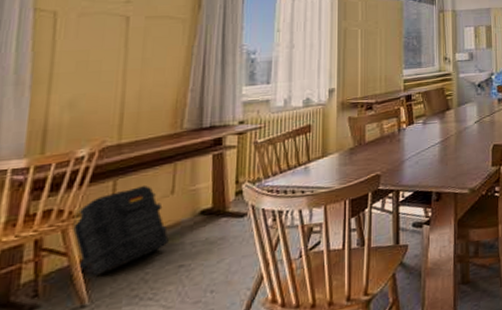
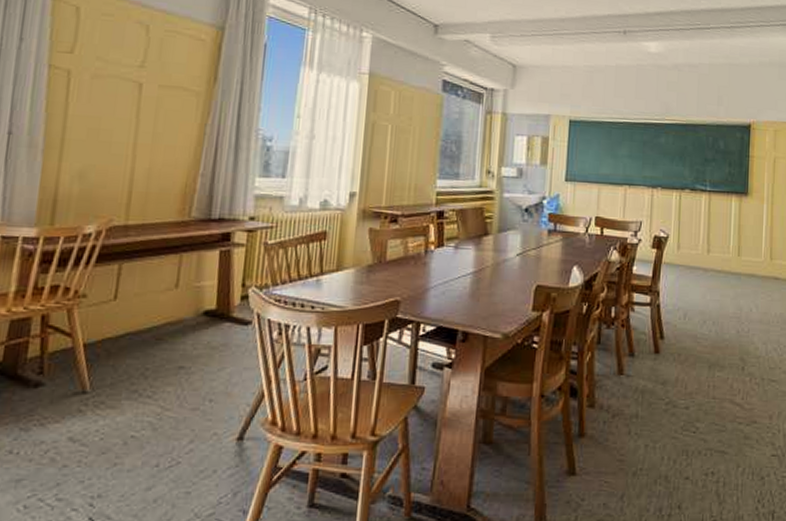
backpack: present [73,185,170,276] -> none [78,273,172,363]

